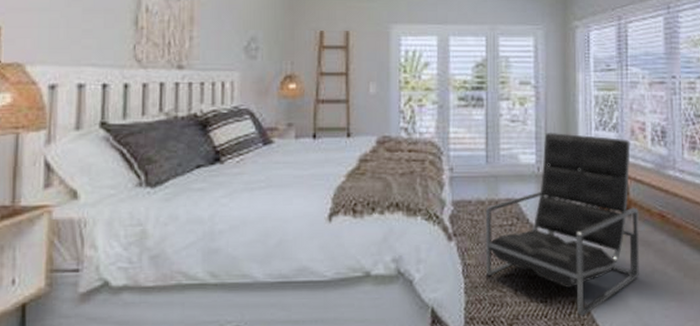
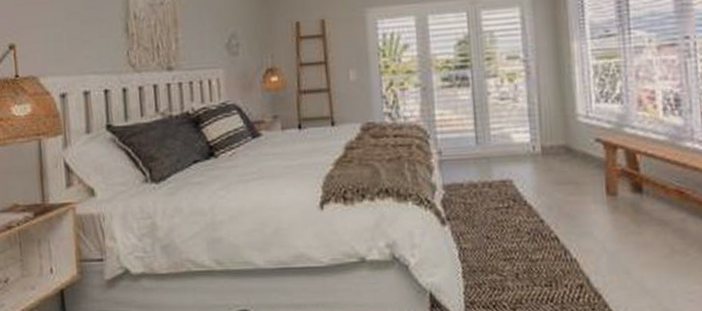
lounge chair: present [485,132,640,317] -> none [478,108,656,301]

